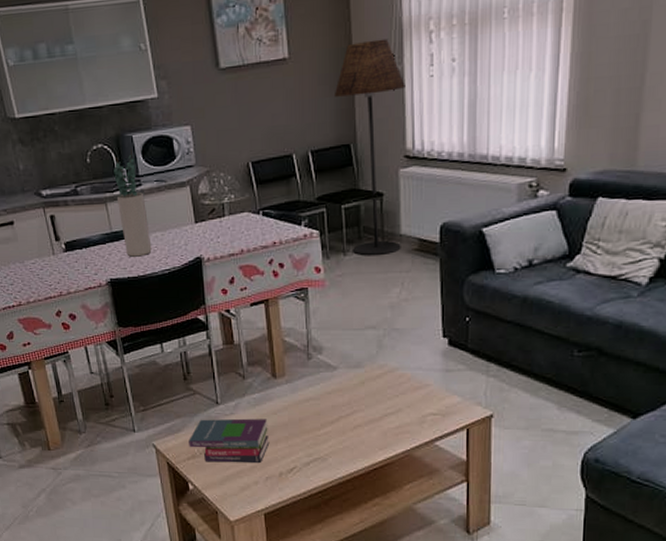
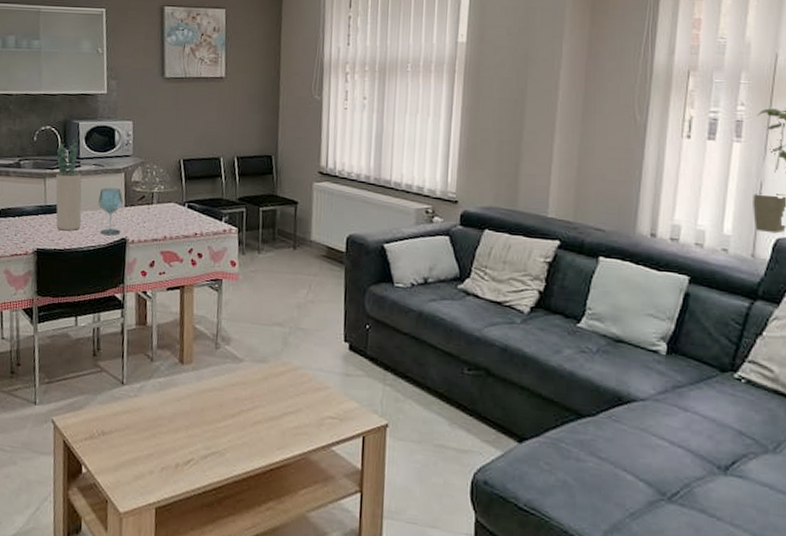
wine glass: none [166,204,194,255] -> present [98,187,123,235]
books: present [189,418,270,463] -> none [88,398,171,451]
floor lamp: present [335,38,405,256] -> none [262,73,323,258]

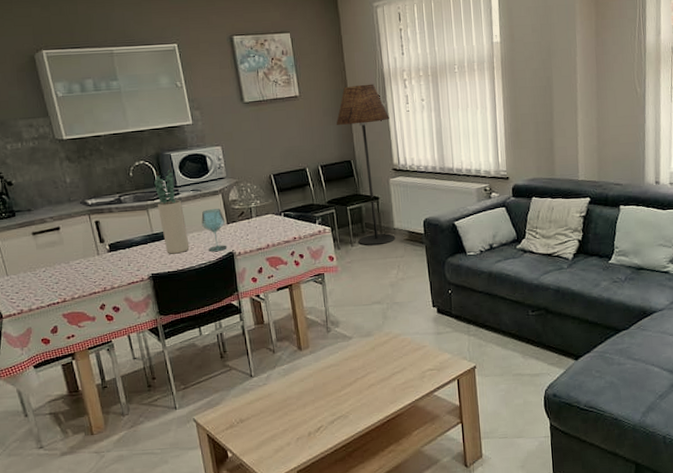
floor lamp: none [262,73,323,258] -> present [336,84,396,246]

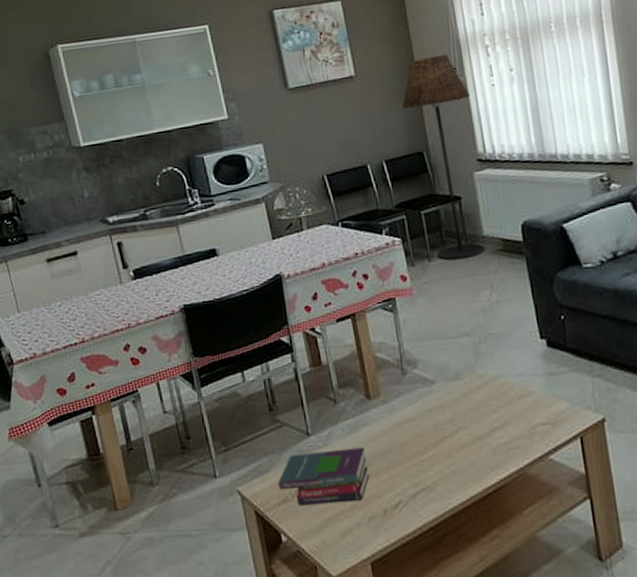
vase: present [154,164,190,254] -> none [185,169,228,280]
wine glass: present [201,209,226,252] -> none [241,221,272,275]
books: none [226,386,299,430] -> present [278,447,370,506]

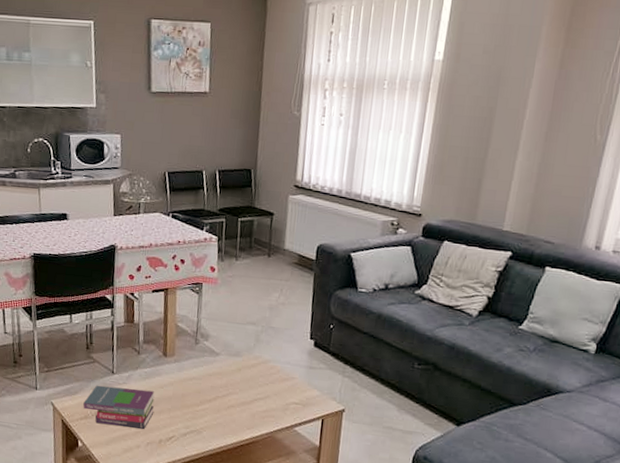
floor lamp: present [402,54,486,261] -> none [243,89,301,264]

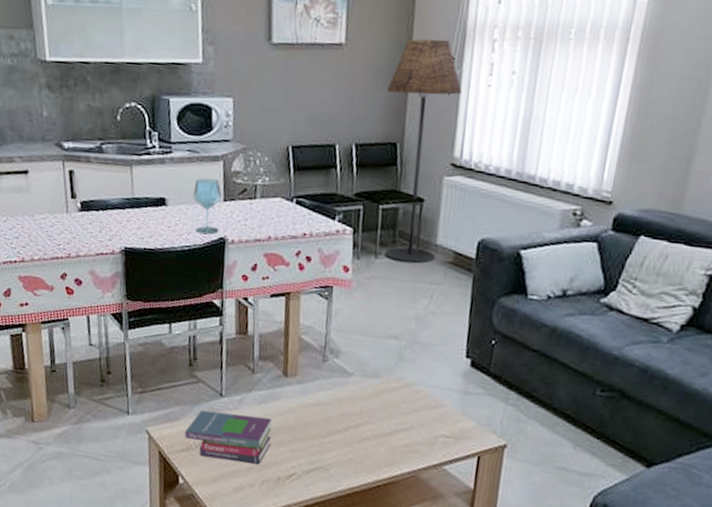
wine glass: none [89,198,112,242] -> present [193,178,222,234]
floor lamp: none [243,89,301,264] -> present [385,39,462,264]

